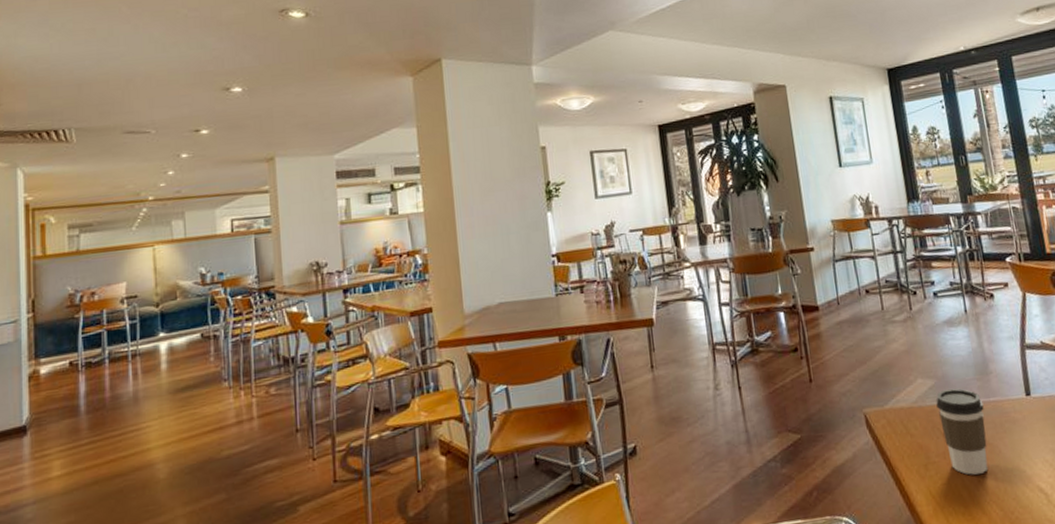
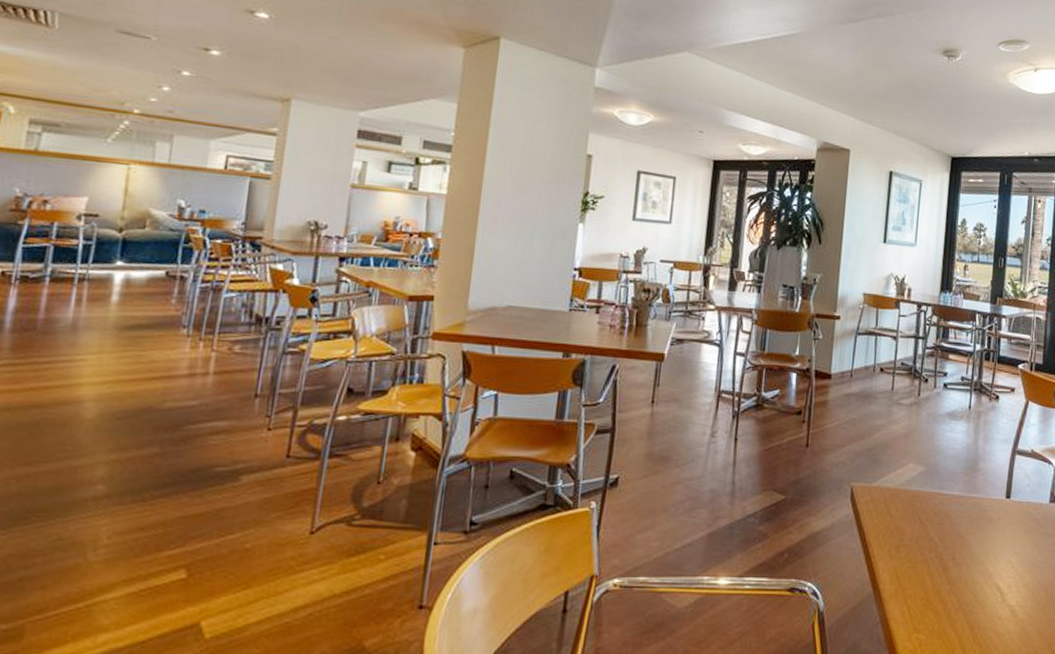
coffee cup: present [935,388,988,475] -> none [921,478,965,564]

